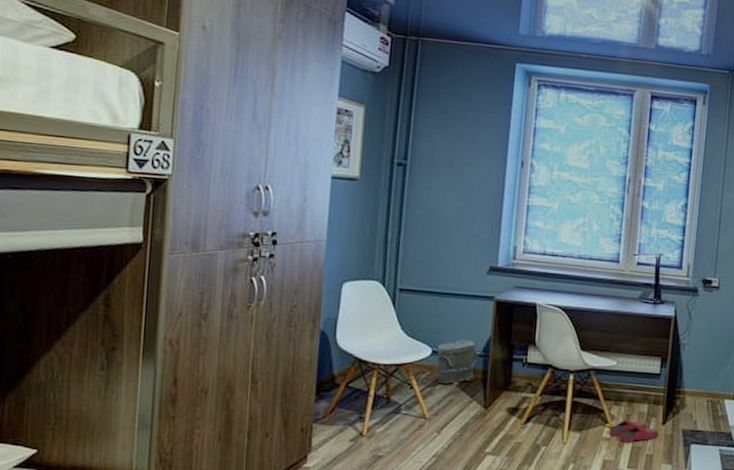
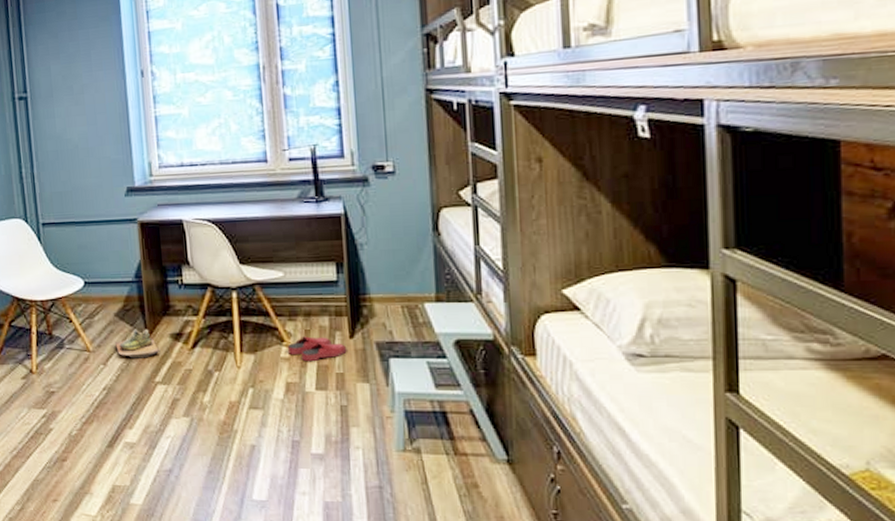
bag: present [436,339,479,384] -> none [88,266,132,314]
shoe: none [451,400,495,429] -> present [114,329,160,358]

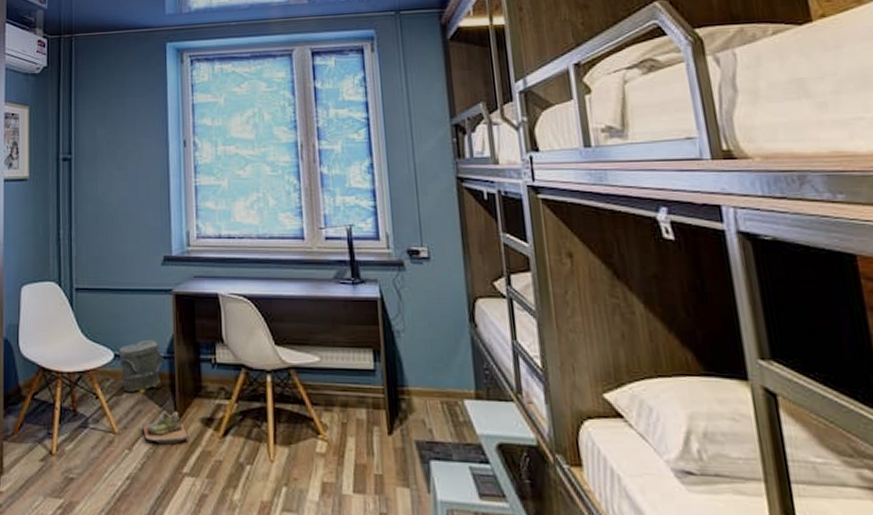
bag: none [88,266,132,314] -> present [118,339,164,392]
slippers: present [287,336,347,362] -> none [323,430,386,460]

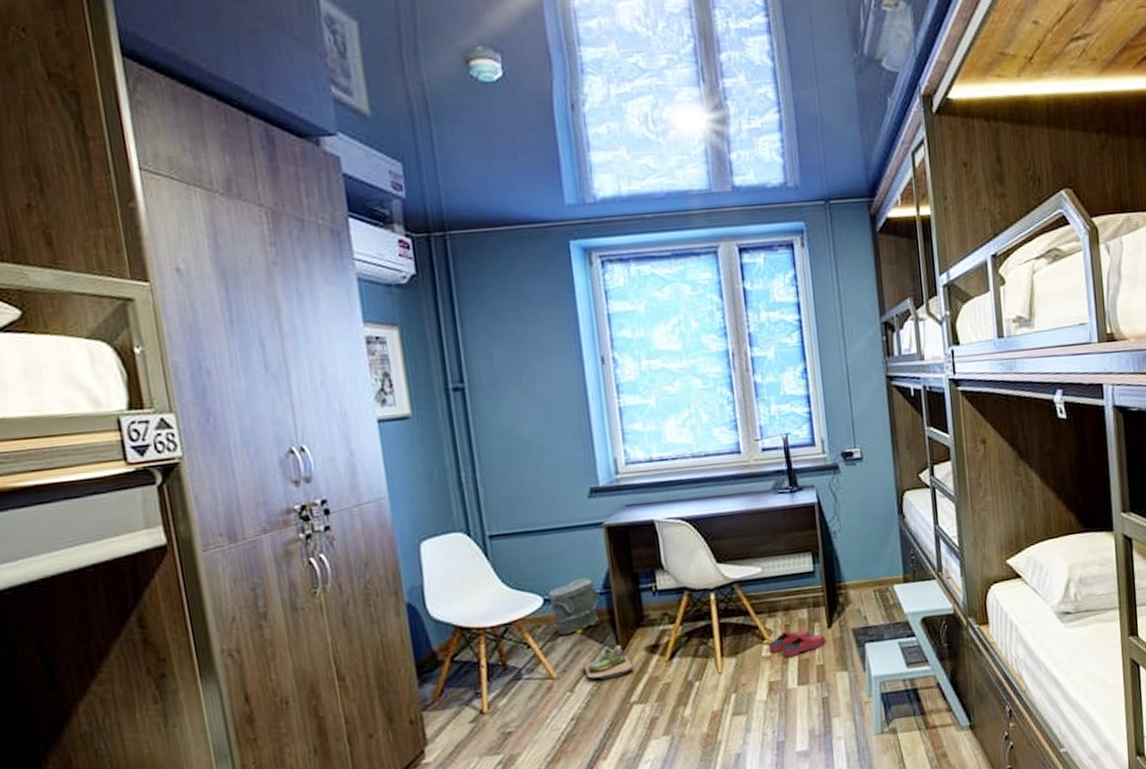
slippers: none [323,430,386,460] -> present [768,630,826,658]

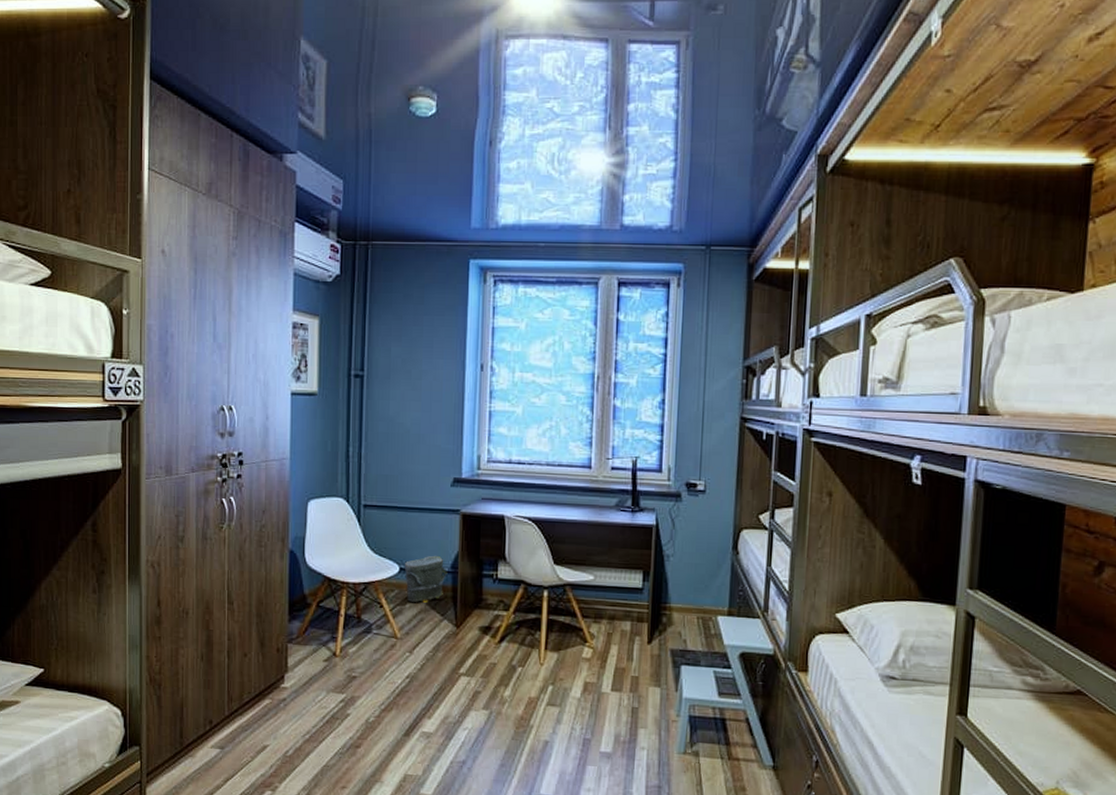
shoe: present [582,644,635,680] -> none [423,619,468,649]
slippers: present [768,630,826,658] -> none [589,639,644,664]

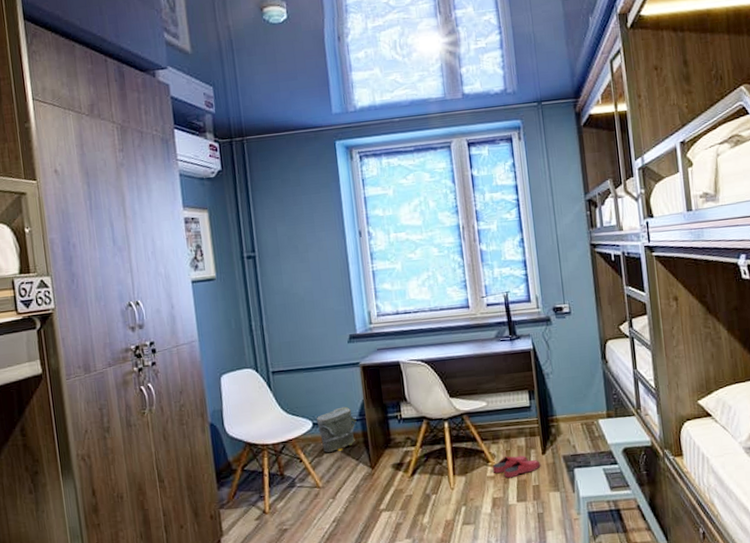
slippers: none [589,639,644,664] -> present [492,455,541,478]

